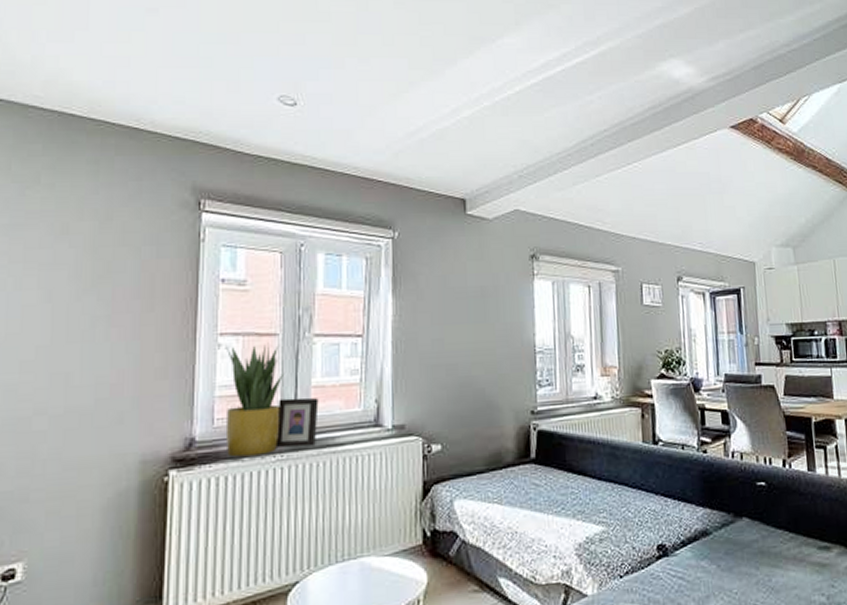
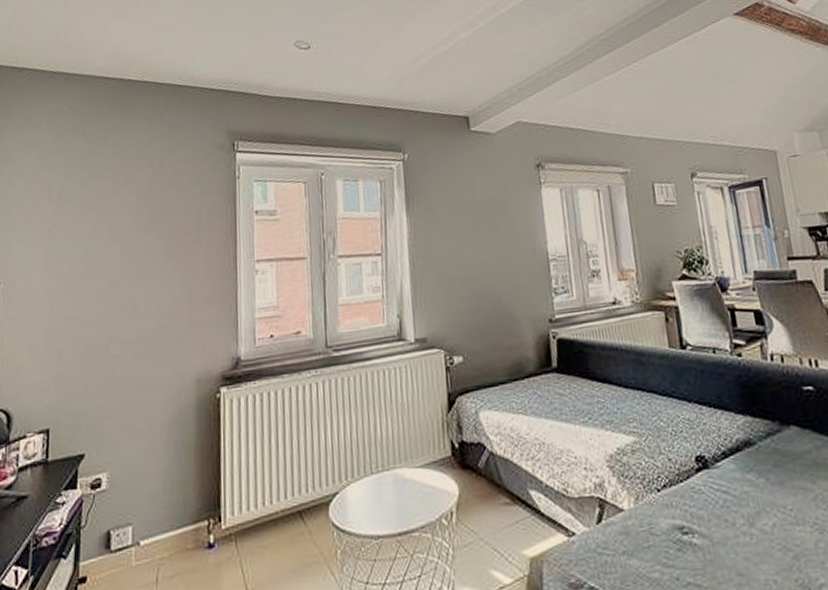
planter: present [225,342,285,457] -> none [262,266,315,374]
picture frame: present [275,397,319,448] -> none [310,315,347,364]

